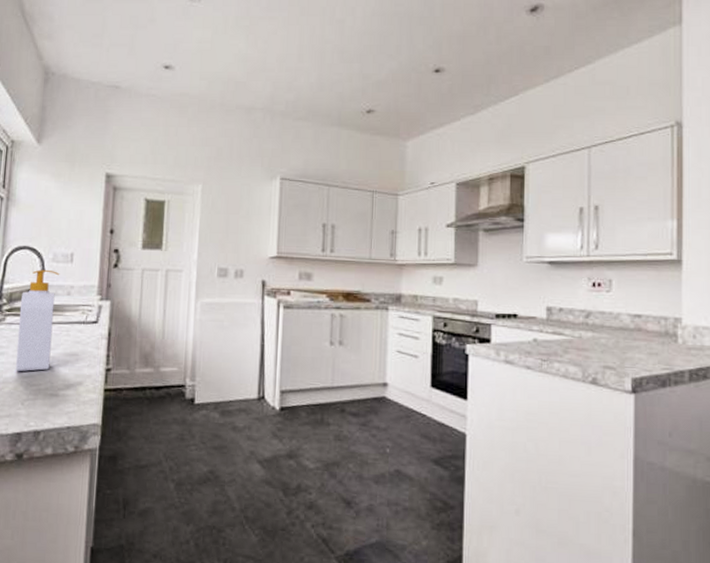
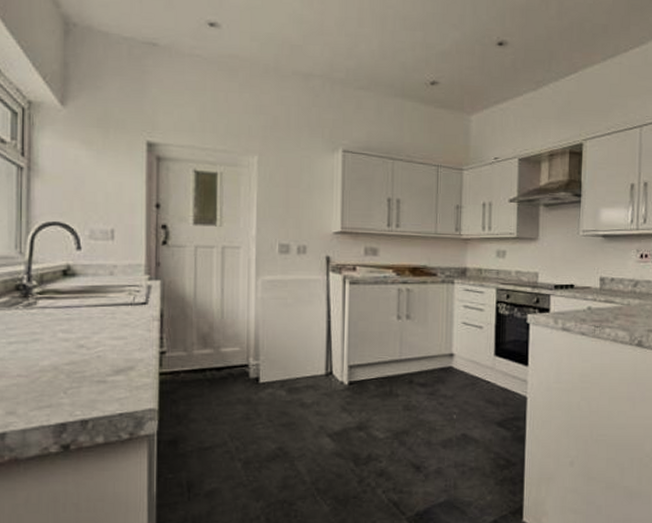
soap bottle: present [15,269,60,372] -> none [53,247,100,359]

